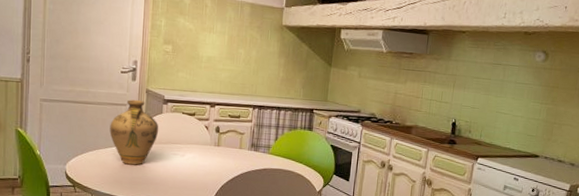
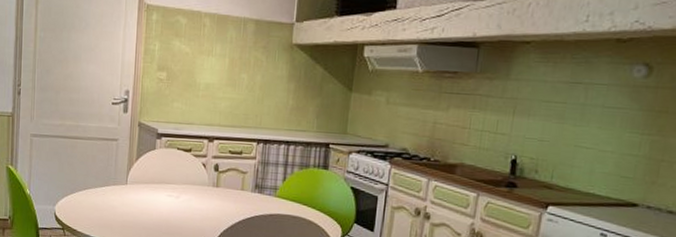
jug: present [109,100,159,165] -> none [100,134,152,208]

